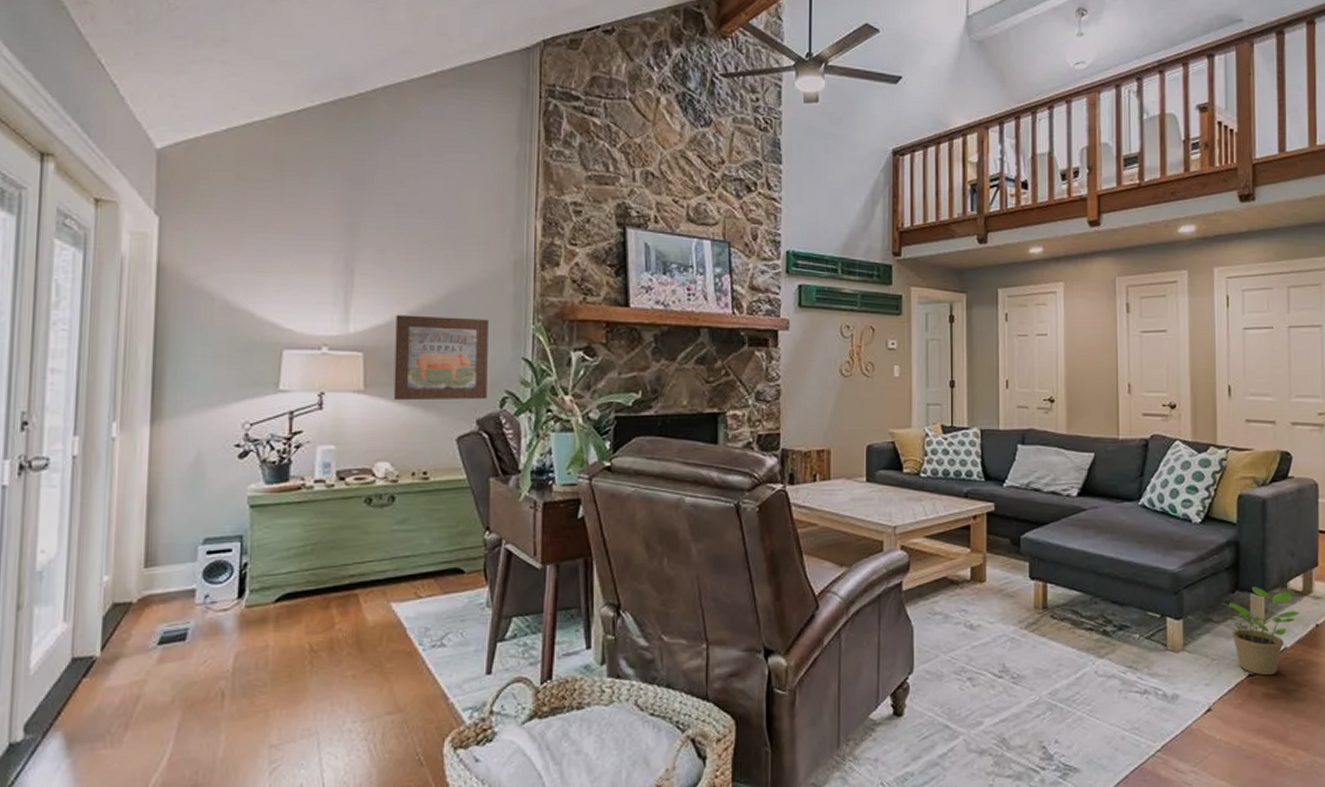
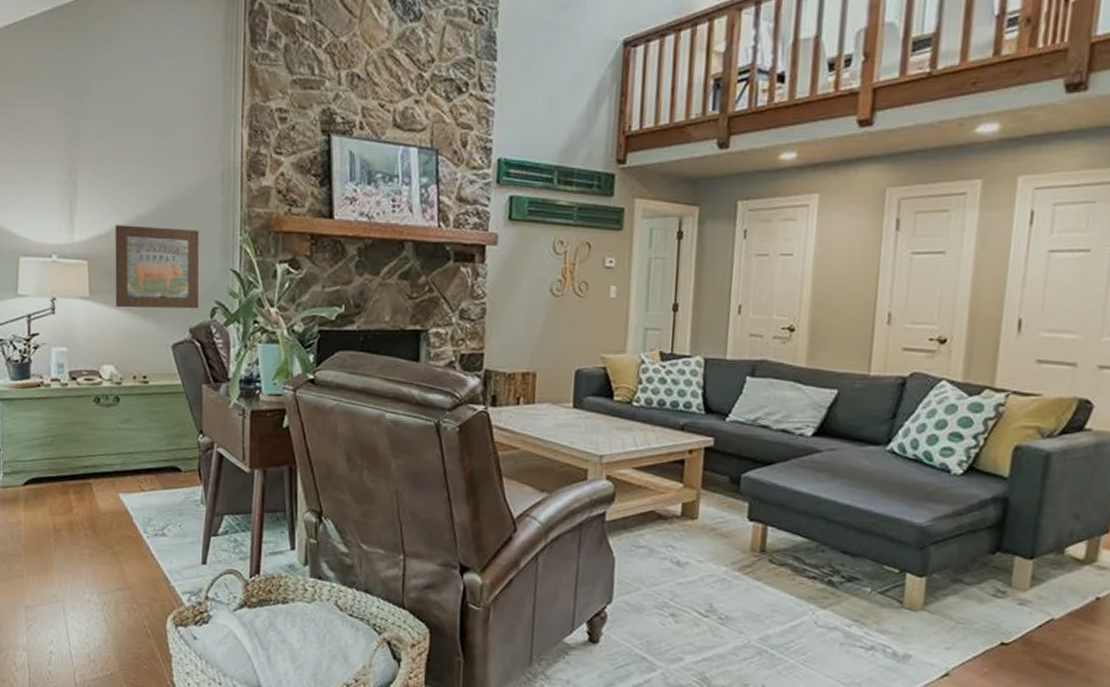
potted plant: present [1223,587,1300,676] -> none [978,549,1078,647]

